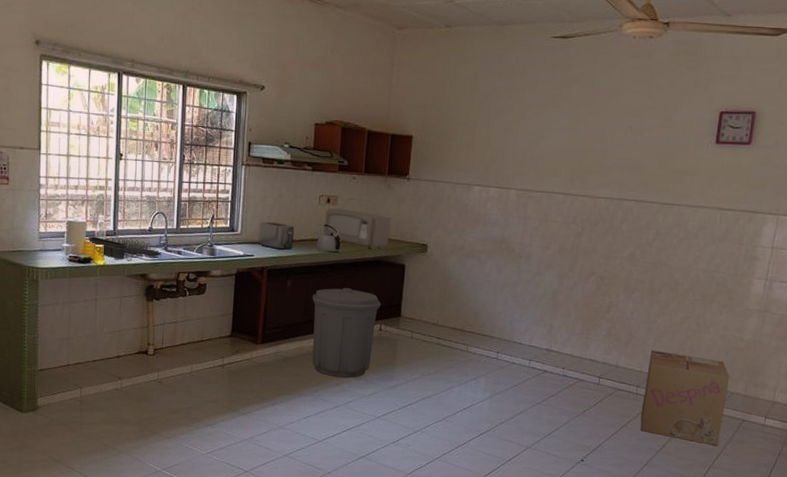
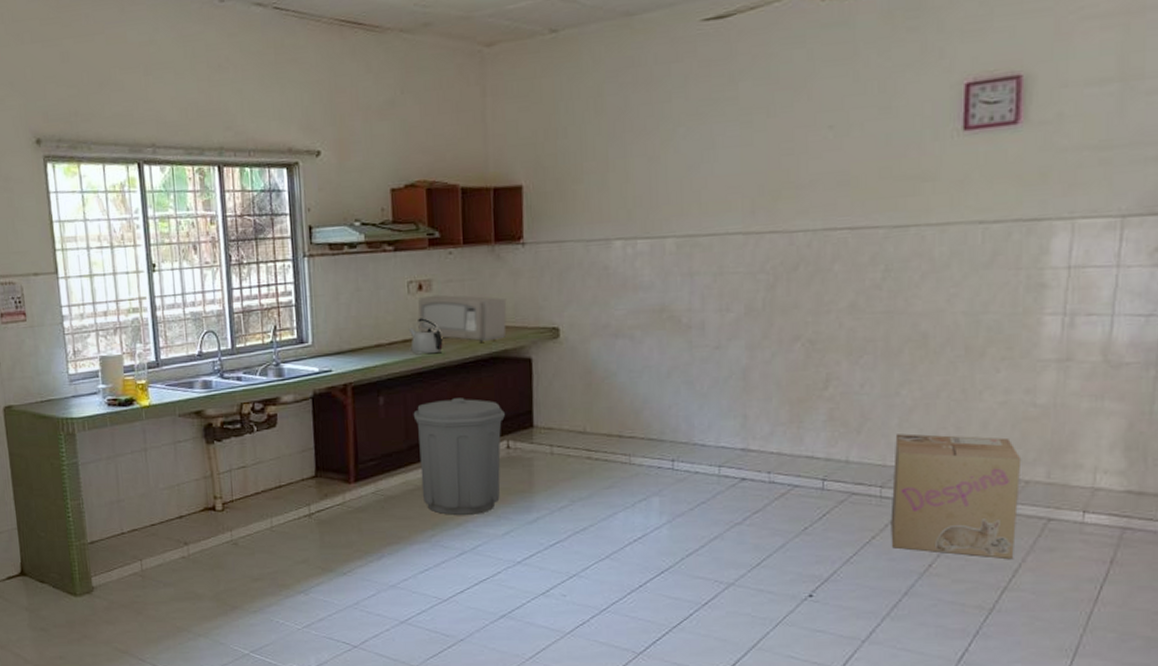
dish rack: present [88,236,162,261] -> none [126,368,218,397]
toaster: present [258,221,295,250] -> none [334,324,381,359]

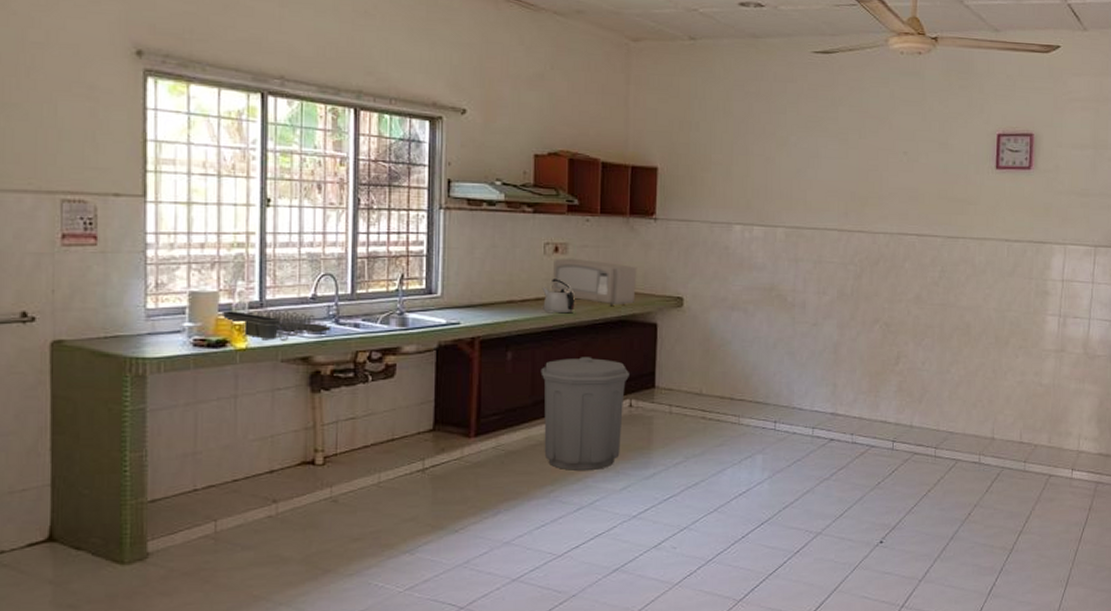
dish rack: none [126,368,218,397] -> present [221,309,331,341]
cardboard box: present [890,433,1022,560] -> none [942,404,1032,508]

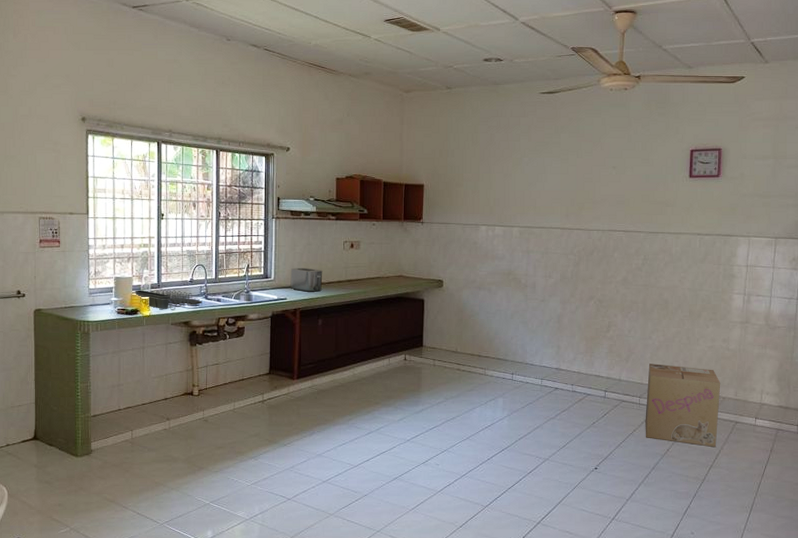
toaster: none [466,279,514,313] -> present [290,268,323,292]
trash can: present [540,357,629,471] -> none [342,323,404,405]
kettle: present [542,278,575,314] -> none [342,267,365,292]
microwave: present [552,258,637,307] -> none [349,252,410,287]
cardboard box: none [942,404,1032,508] -> present [645,363,721,448]

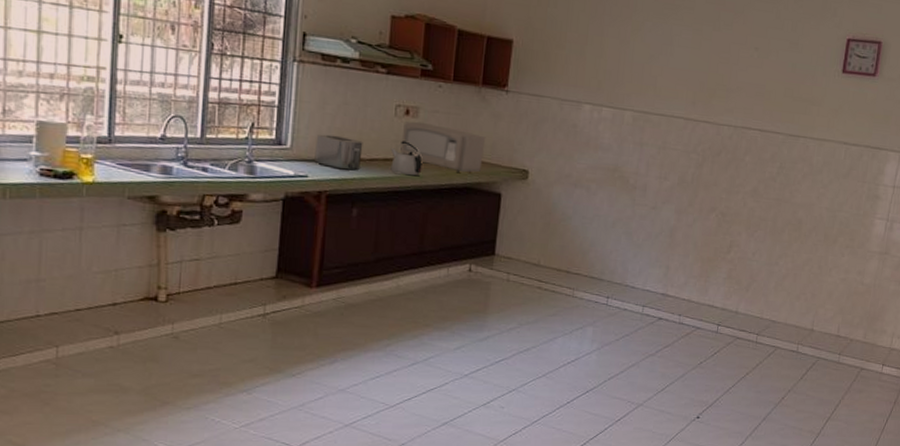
dish rack: present [134,289,203,310] -> none [69,143,179,178]
kettle: none [342,267,365,292] -> present [390,140,423,177]
microwave: none [349,252,410,287] -> present [400,121,486,174]
cardboard box: present [645,363,721,448] -> none [759,295,850,397]

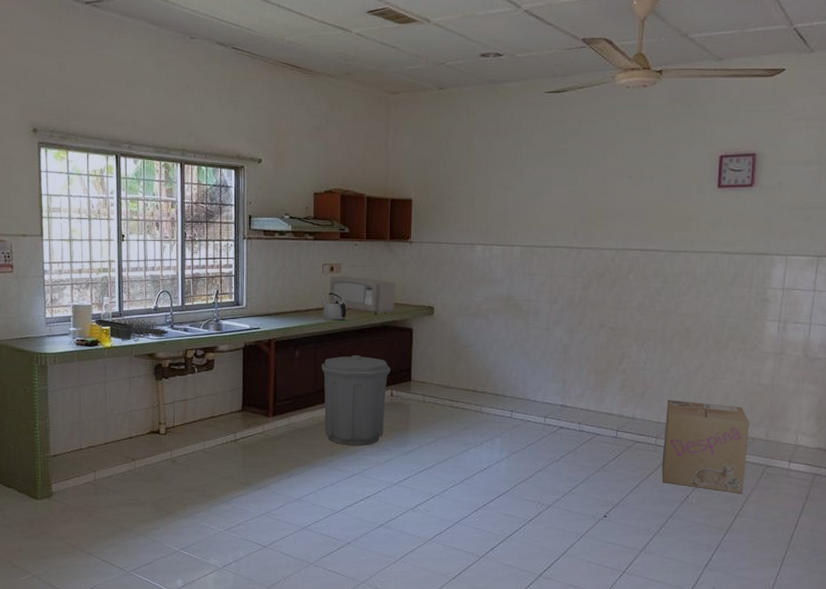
dish rack: none [69,143,179,178] -> present [94,318,168,341]
toaster: present [314,134,363,171] -> none [264,293,300,320]
trash can: none [383,219,471,329] -> present [321,355,390,445]
cardboard box: none [759,295,850,397] -> present [662,400,750,494]

